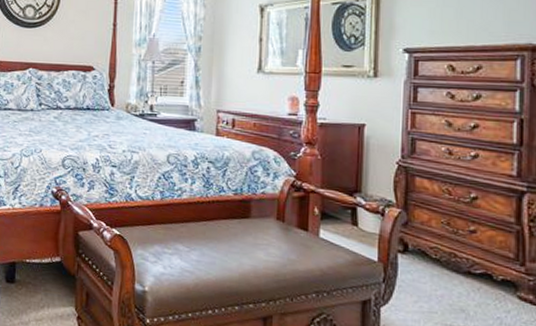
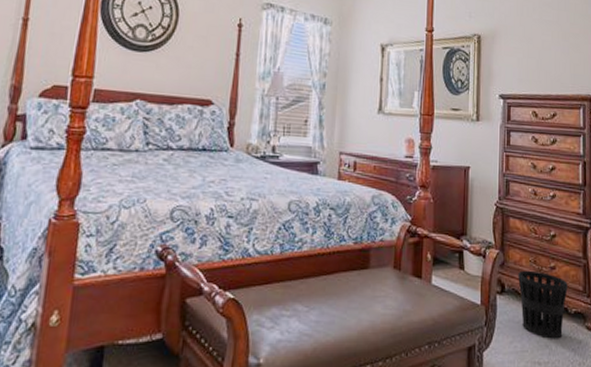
wastebasket: none [426,231,493,305] -> present [518,270,568,339]

